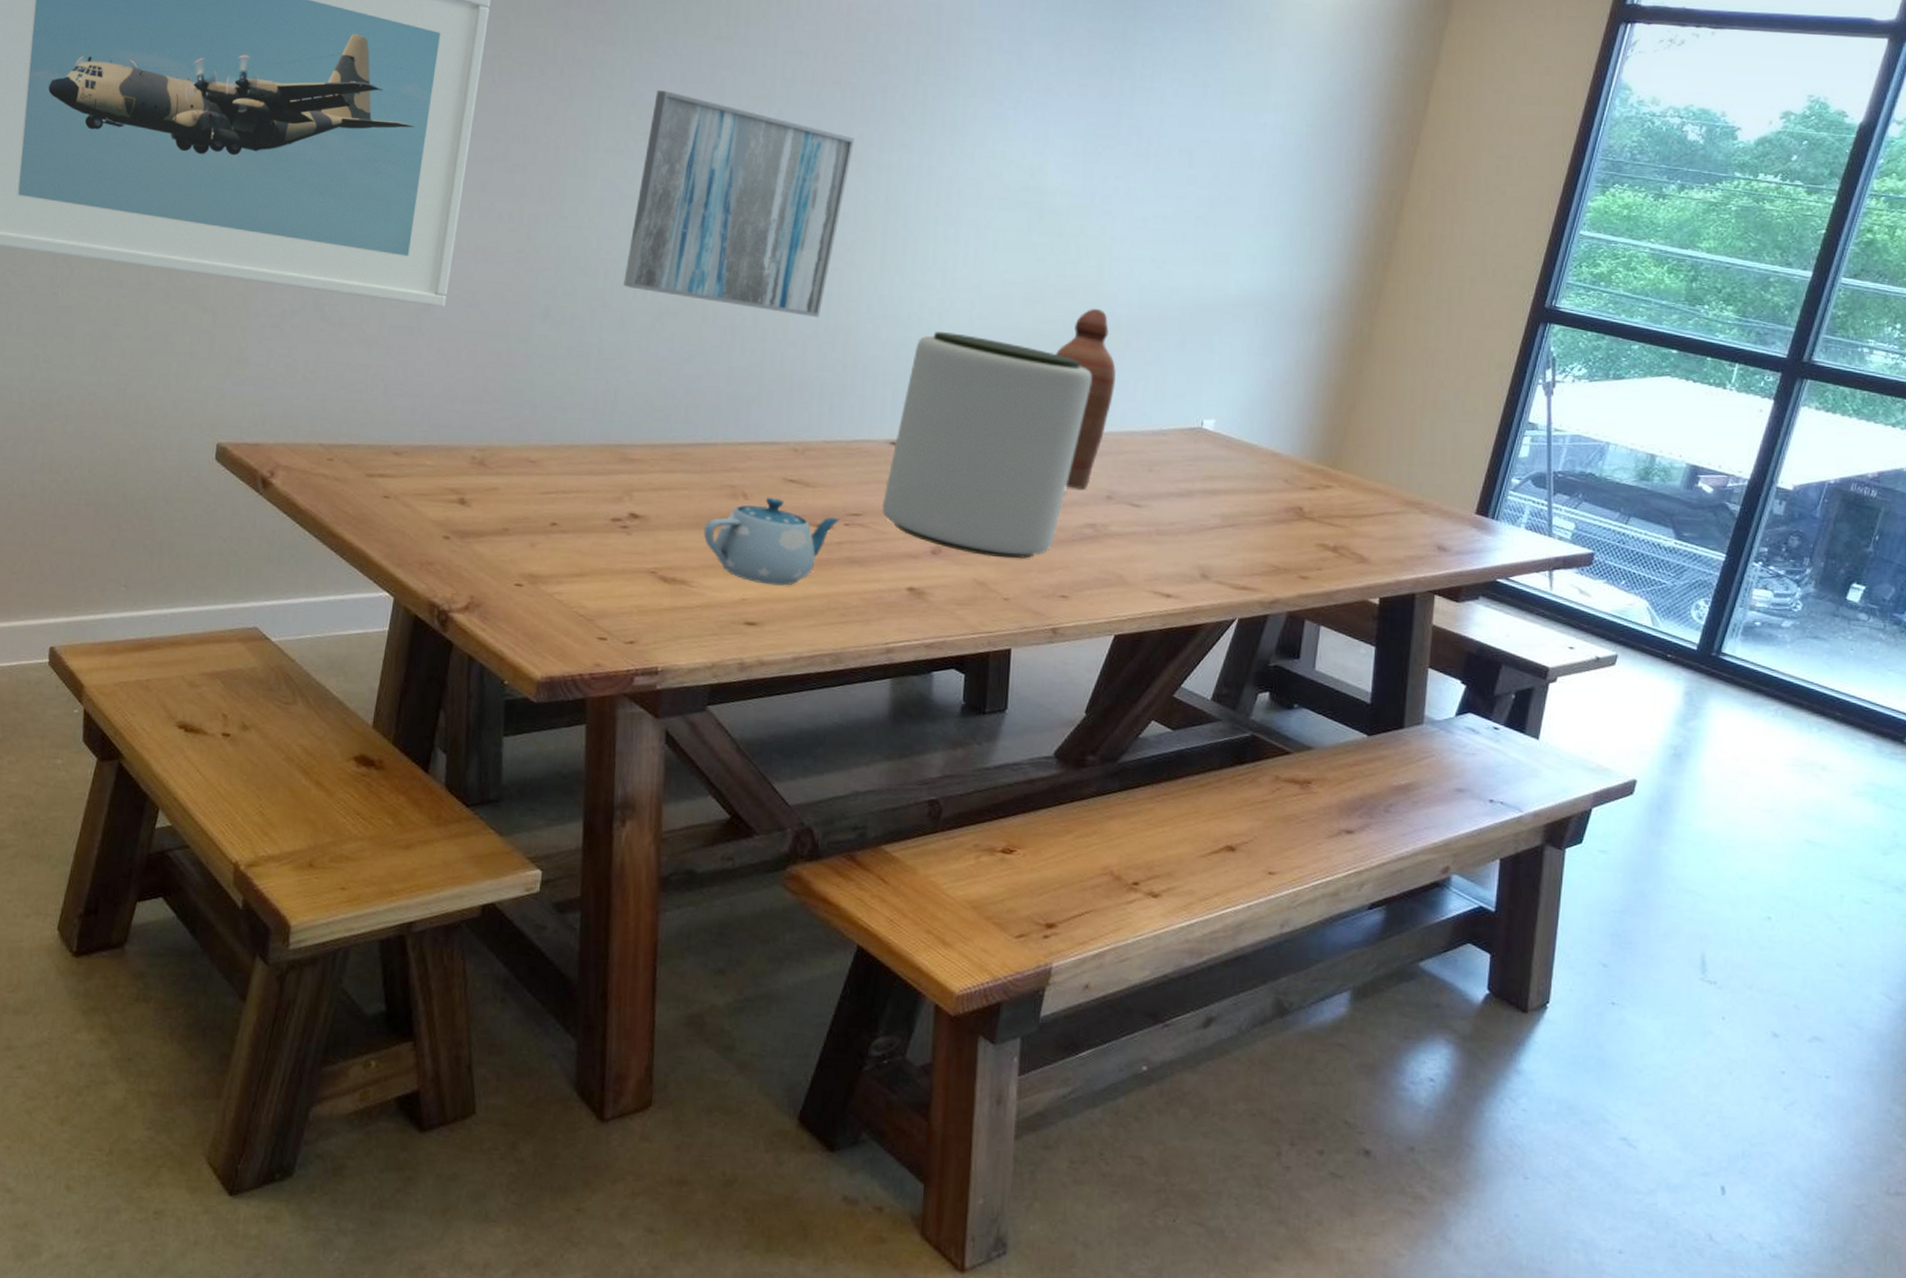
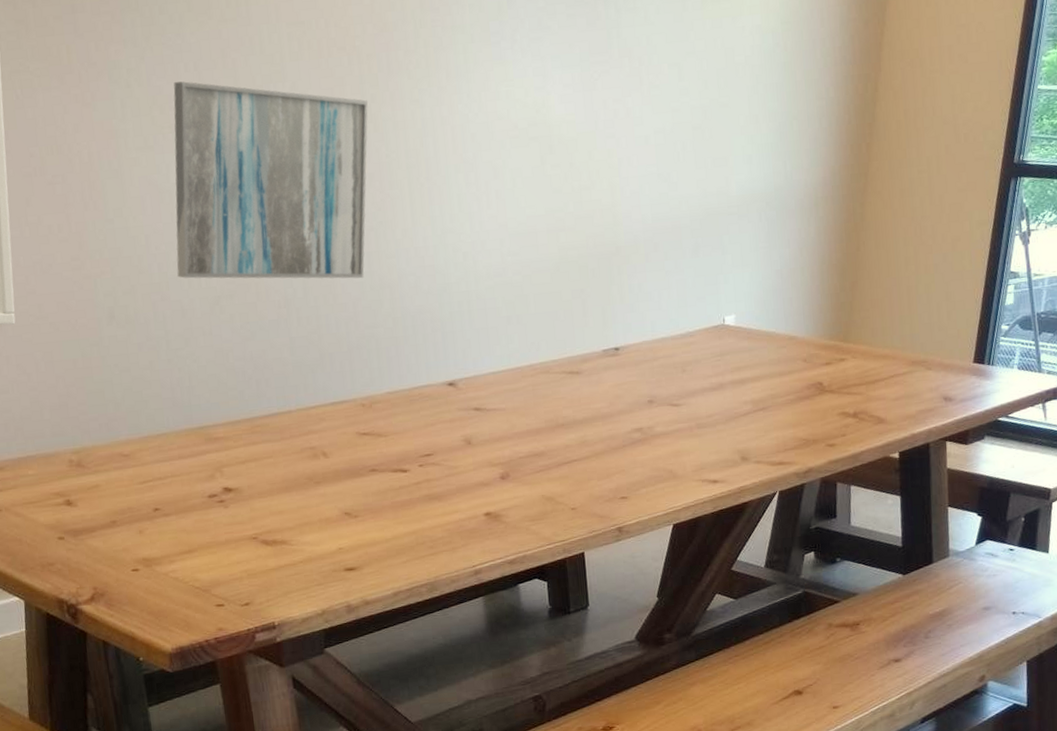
teapot: present [703,497,840,586] -> none [293,451,414,532]
plant pot: present [882,332,1092,559] -> none [449,272,620,473]
bottle: present [1056,308,1116,489] -> none [584,228,642,399]

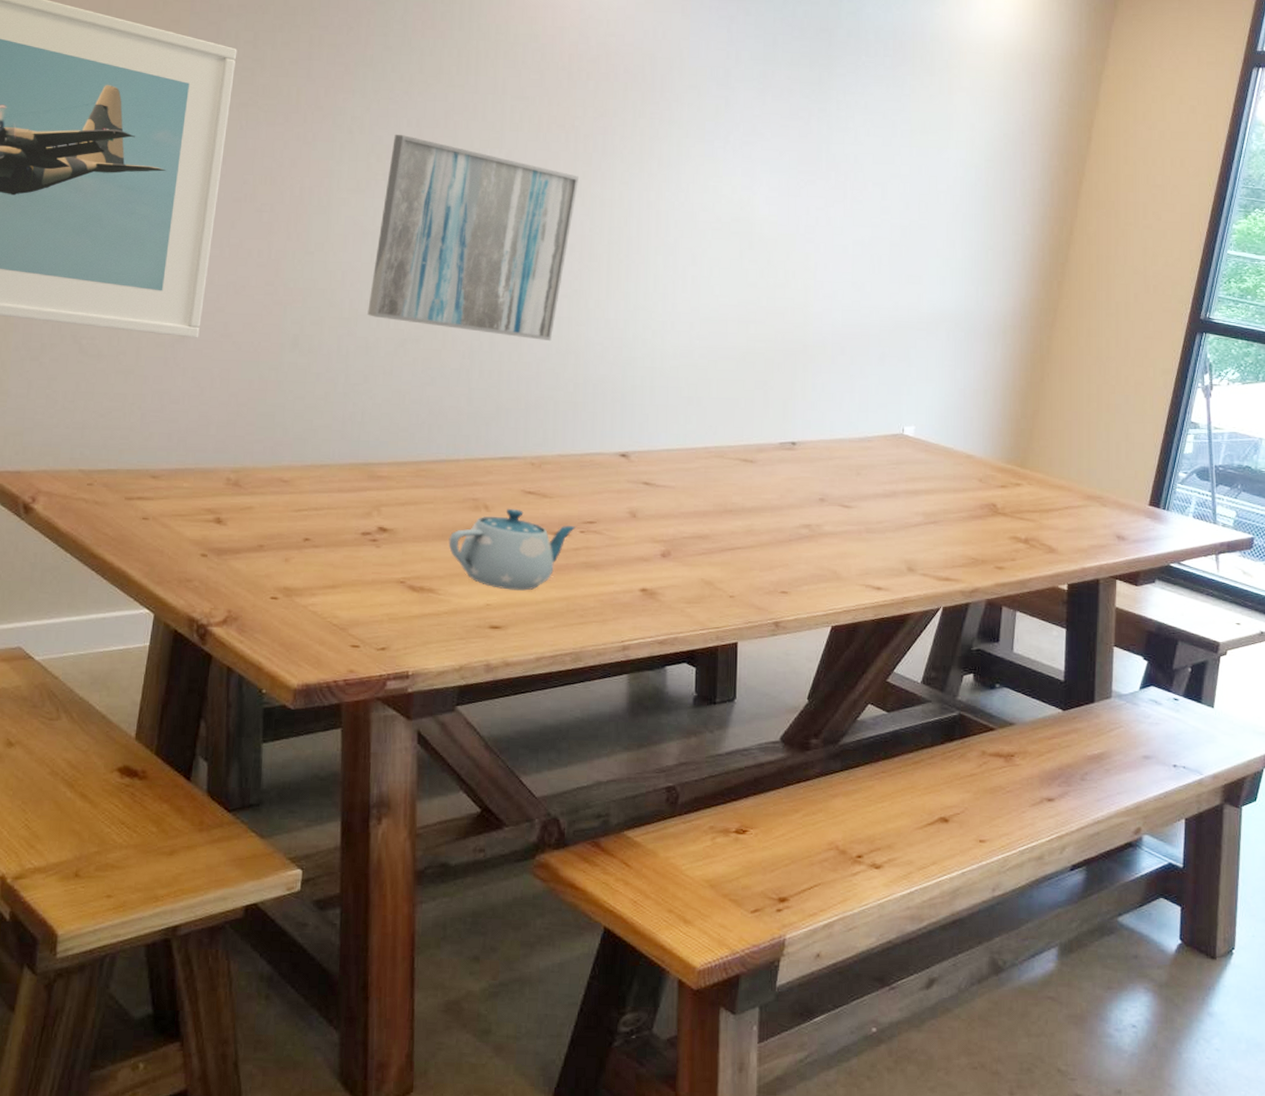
teapot: none [293,451,414,532] -> present [448,508,576,591]

